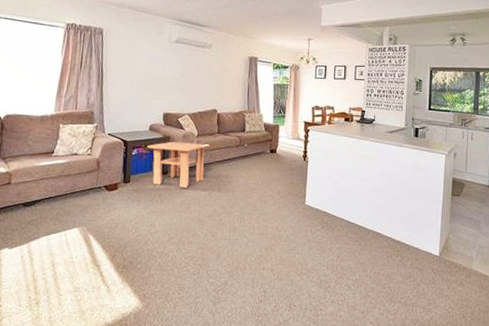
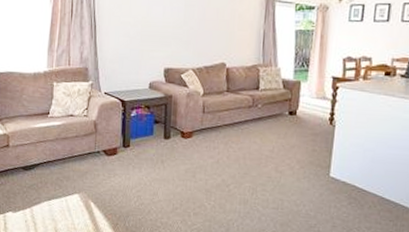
coffee table: present [147,141,210,188] -> none [147,101,217,154]

